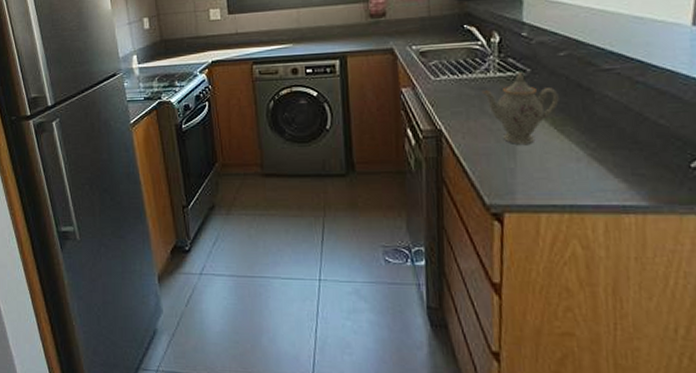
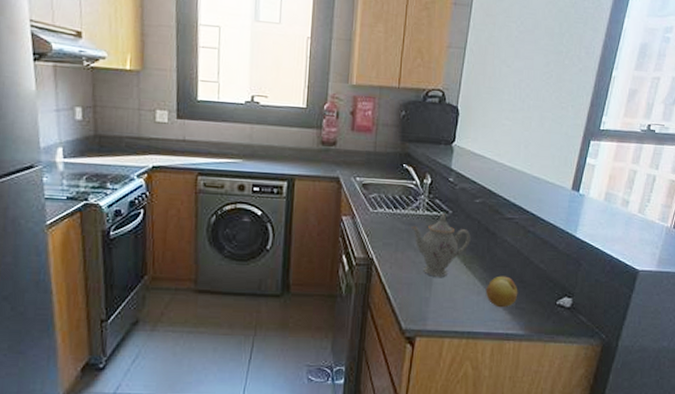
fruit: none [587,137,633,176] -> present [485,276,518,308]

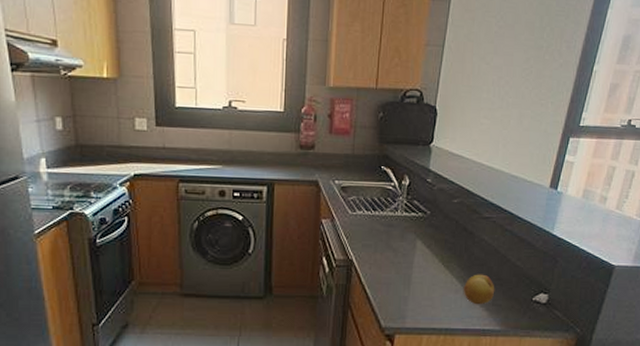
teapot: present [411,213,471,277] -> none [390,214,449,276]

